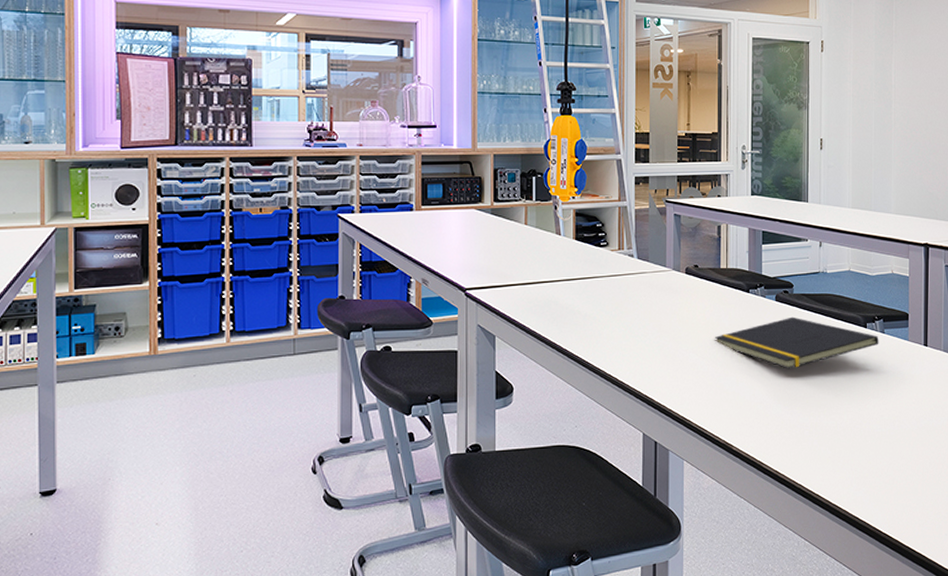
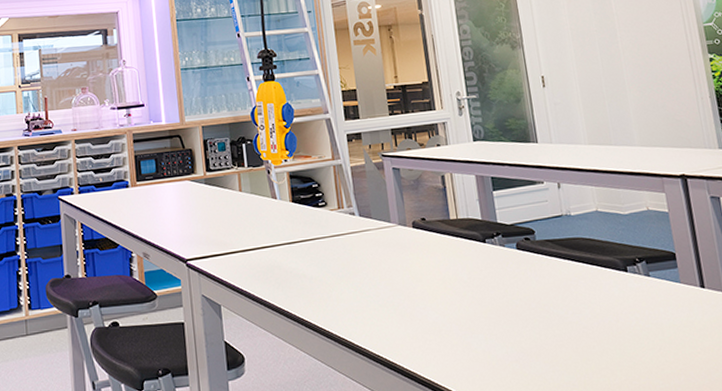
notepad: present [714,316,879,369] -> none [453,265,646,323]

